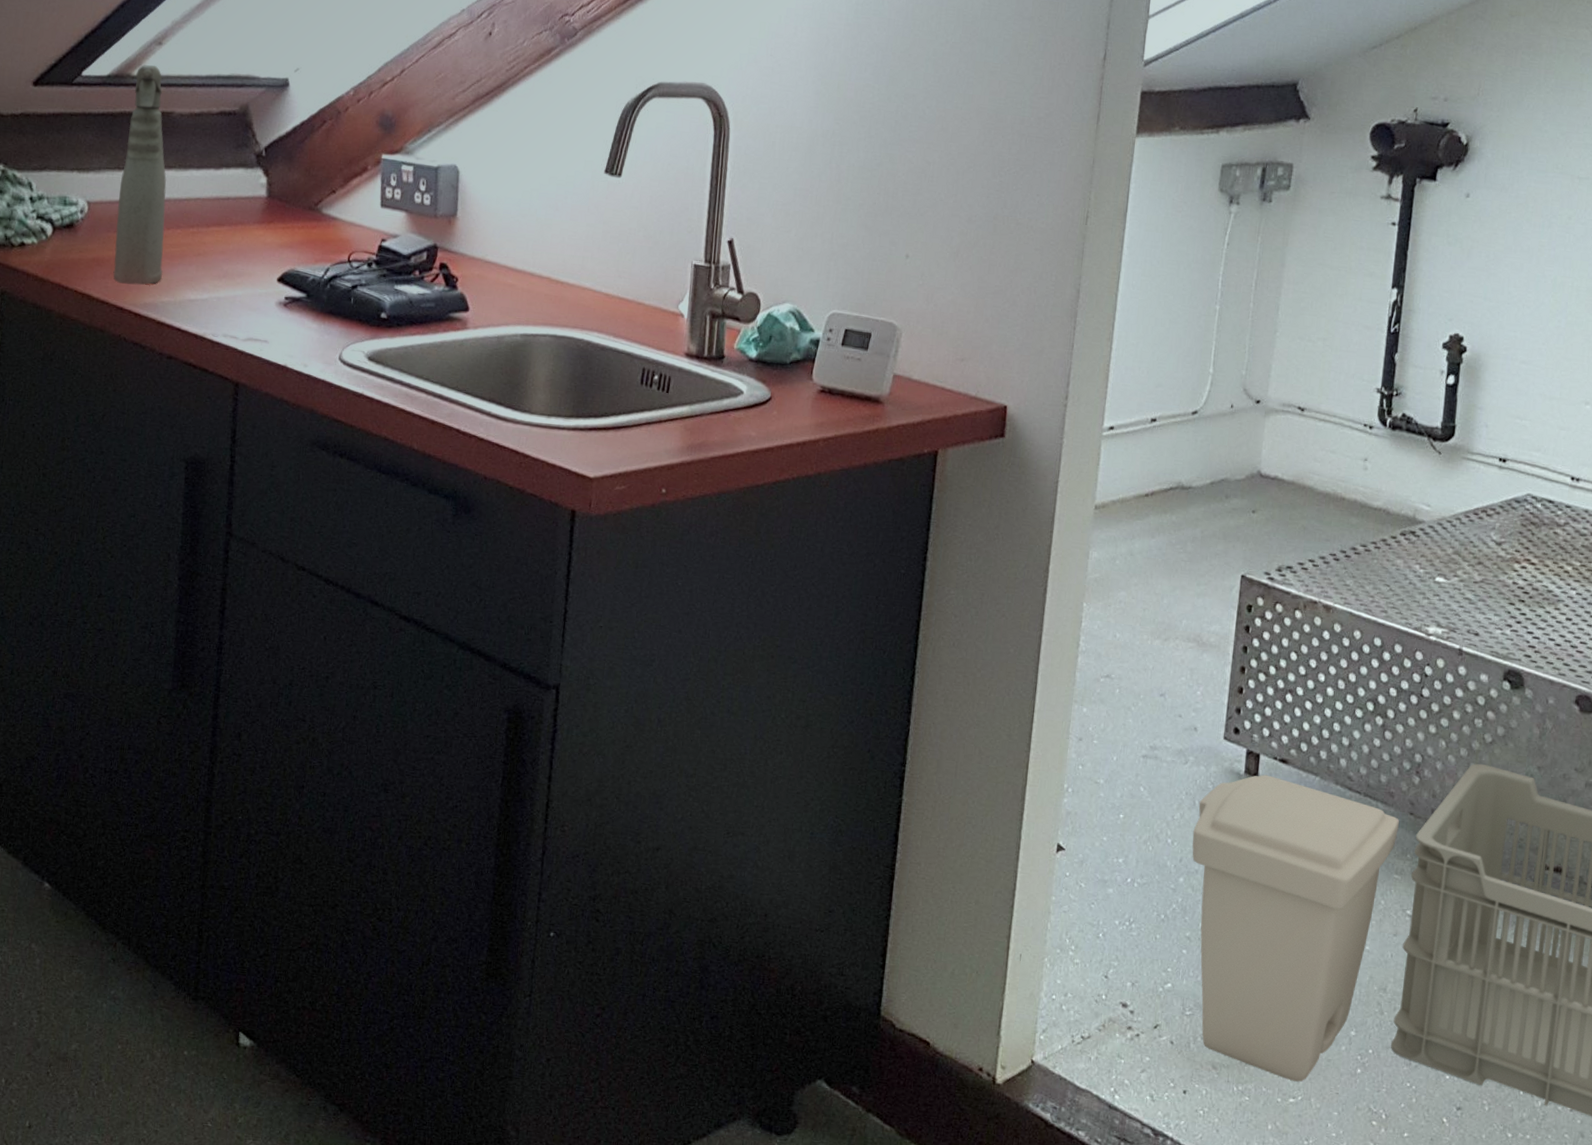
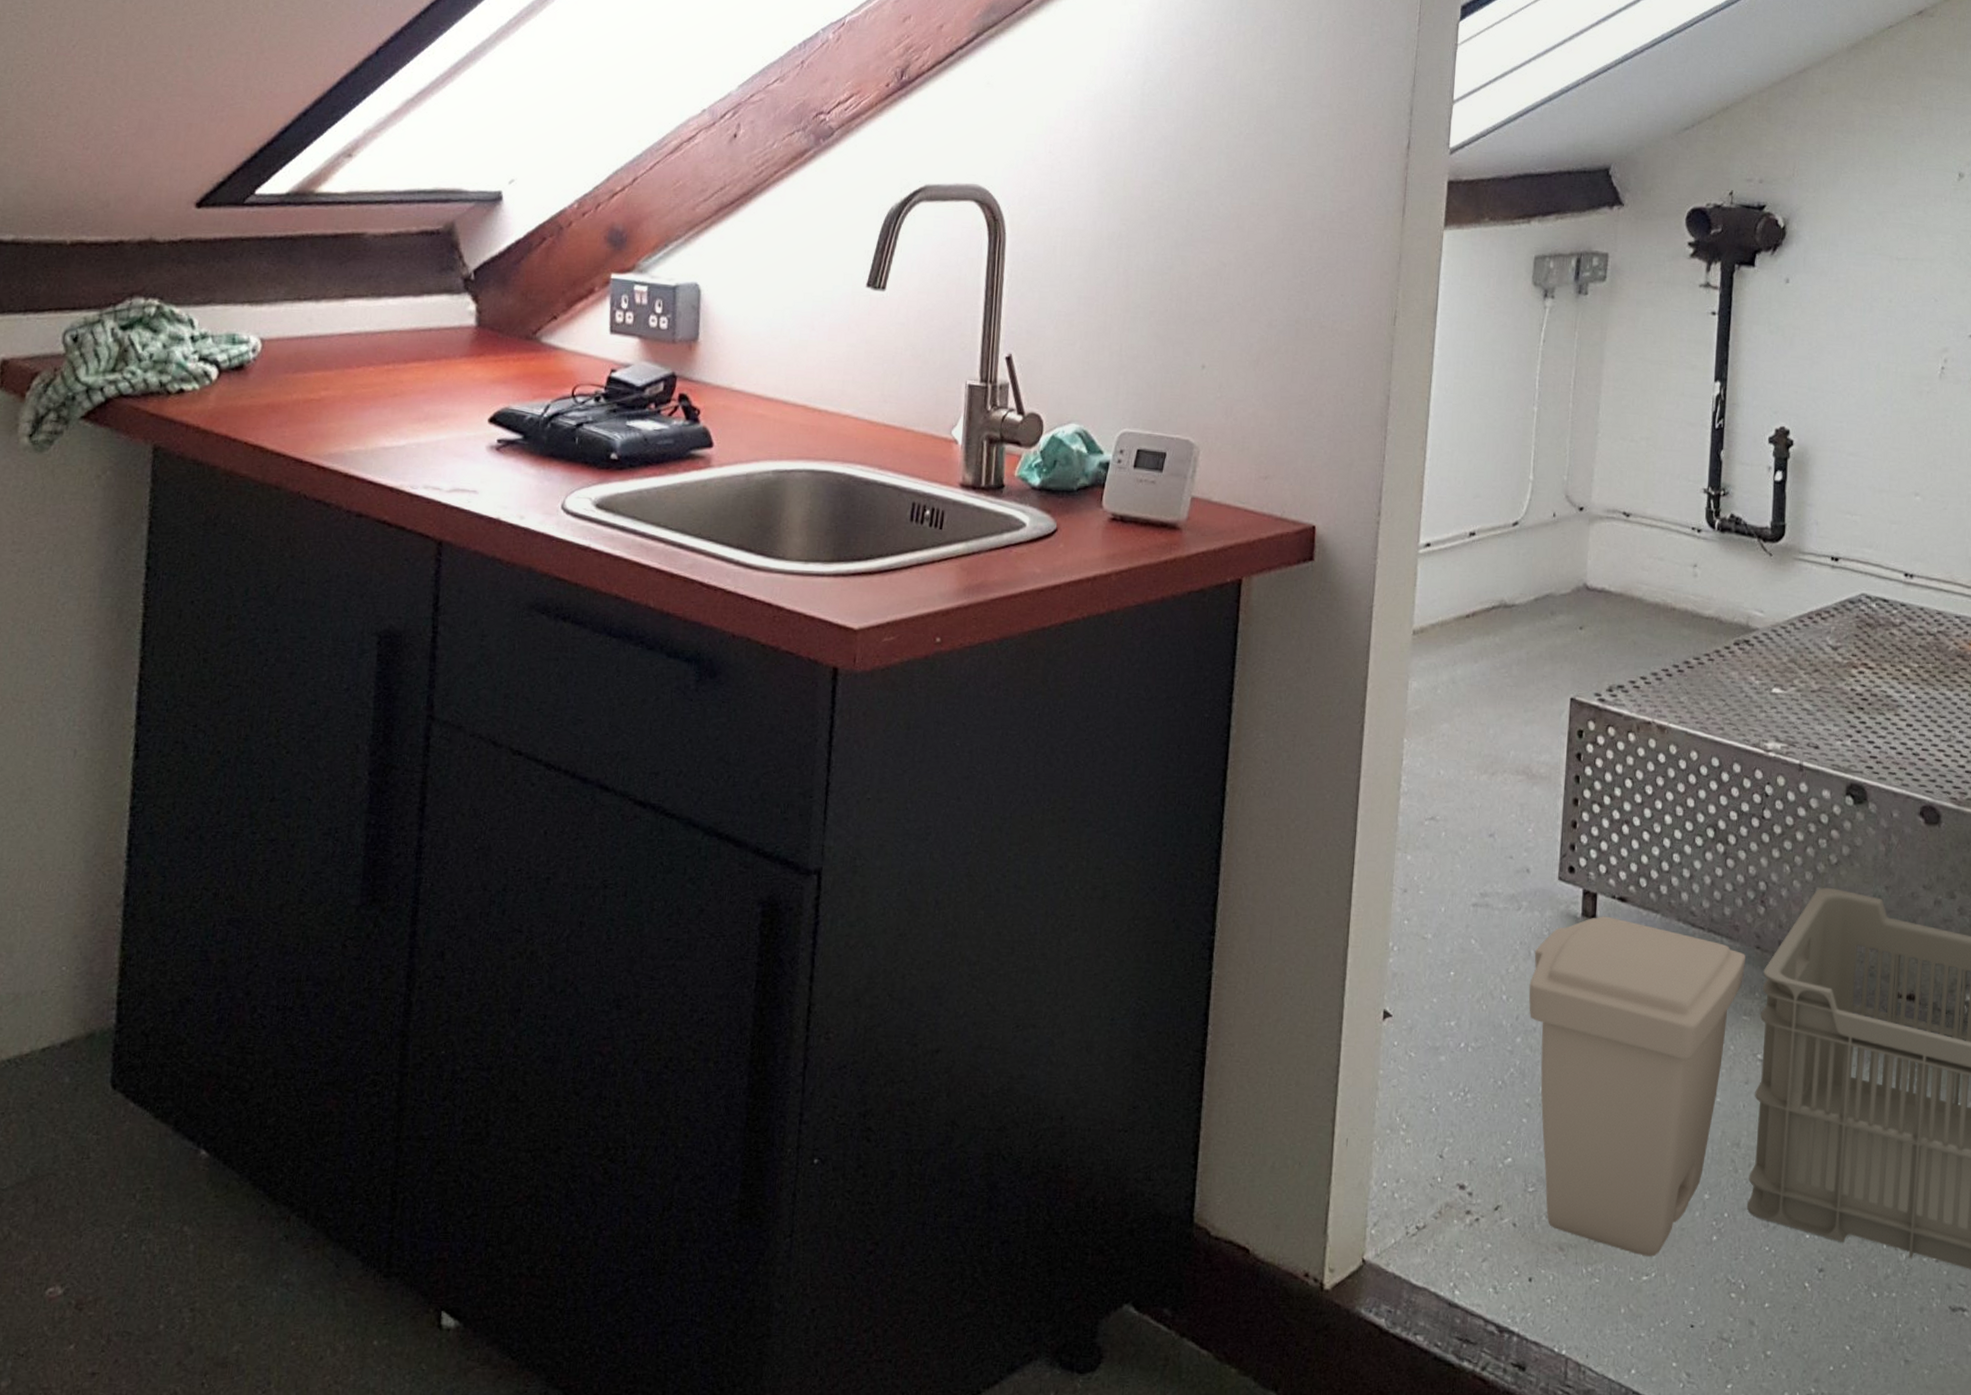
spray bottle: present [113,65,167,286] -> none [291,180,357,433]

